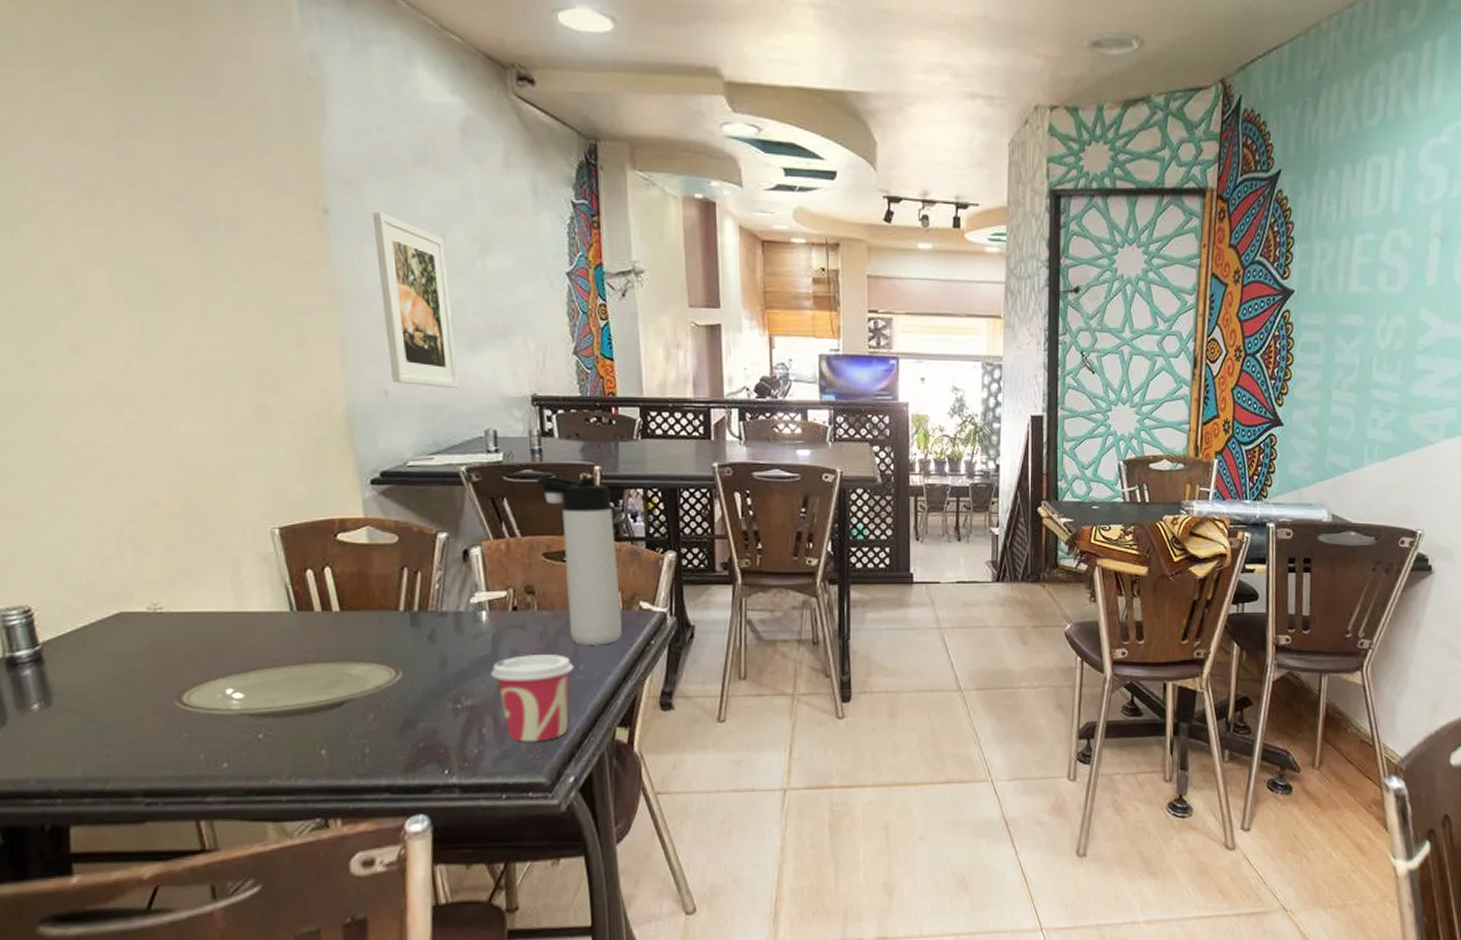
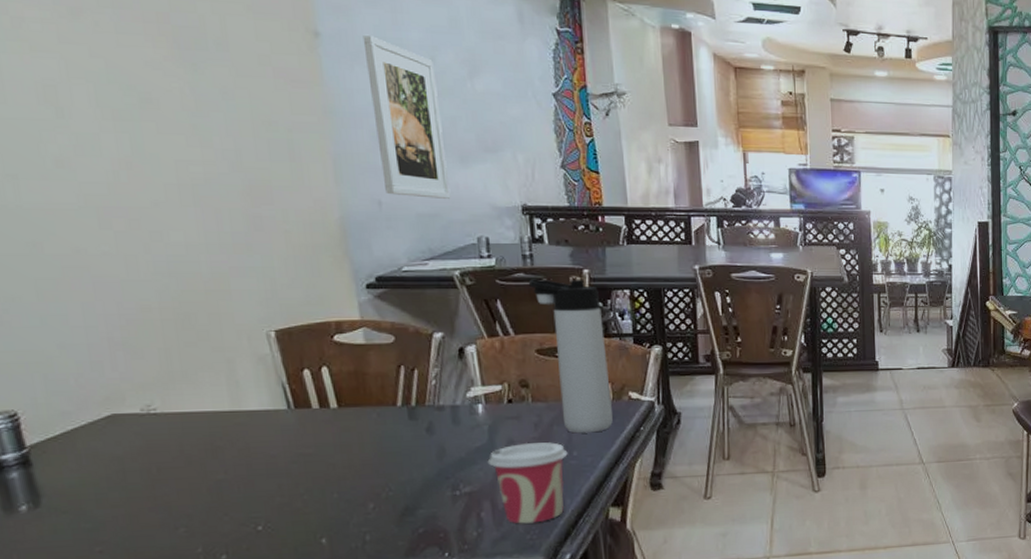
plate: present [174,660,403,720] -> none [170,453,402,513]

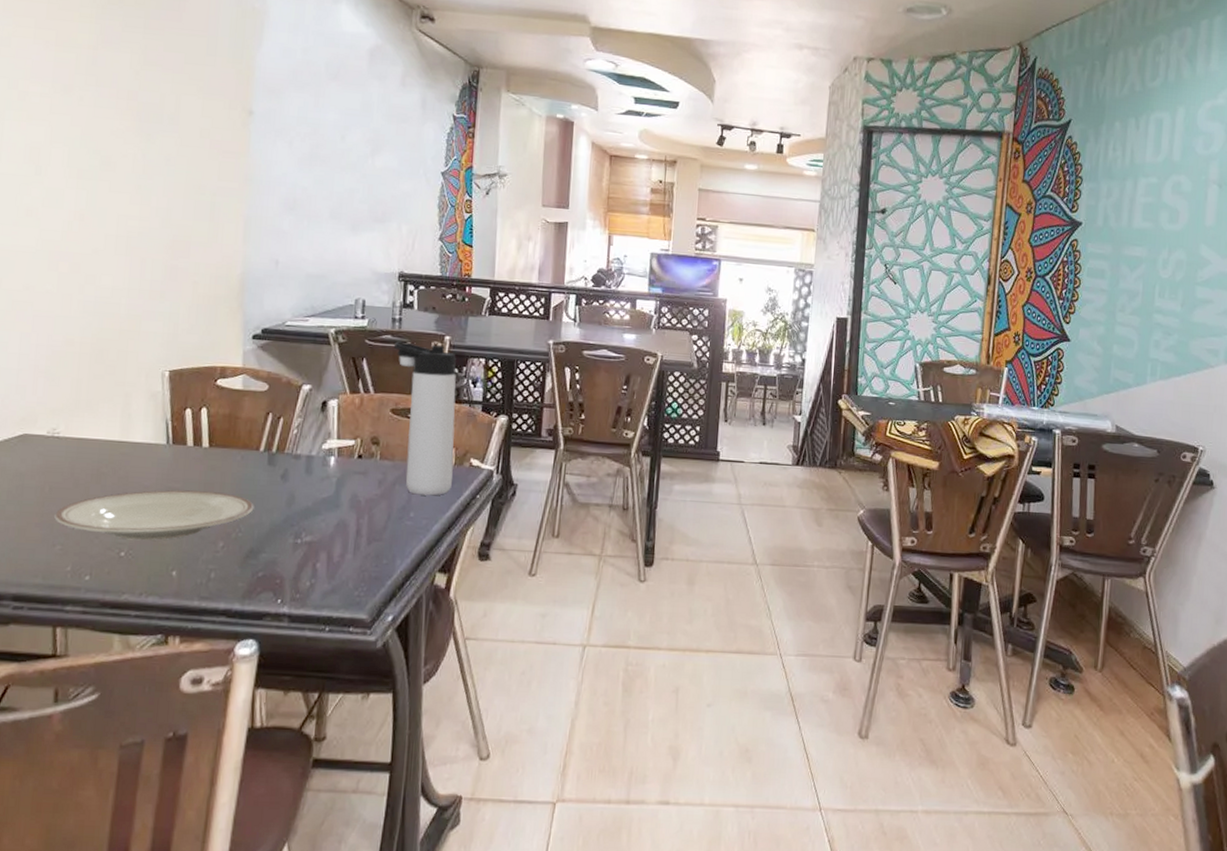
plate: none [170,453,402,513] -> present [54,490,254,541]
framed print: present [362,35,451,199] -> none [284,115,343,262]
cup: present [487,442,568,524] -> none [330,498,405,581]

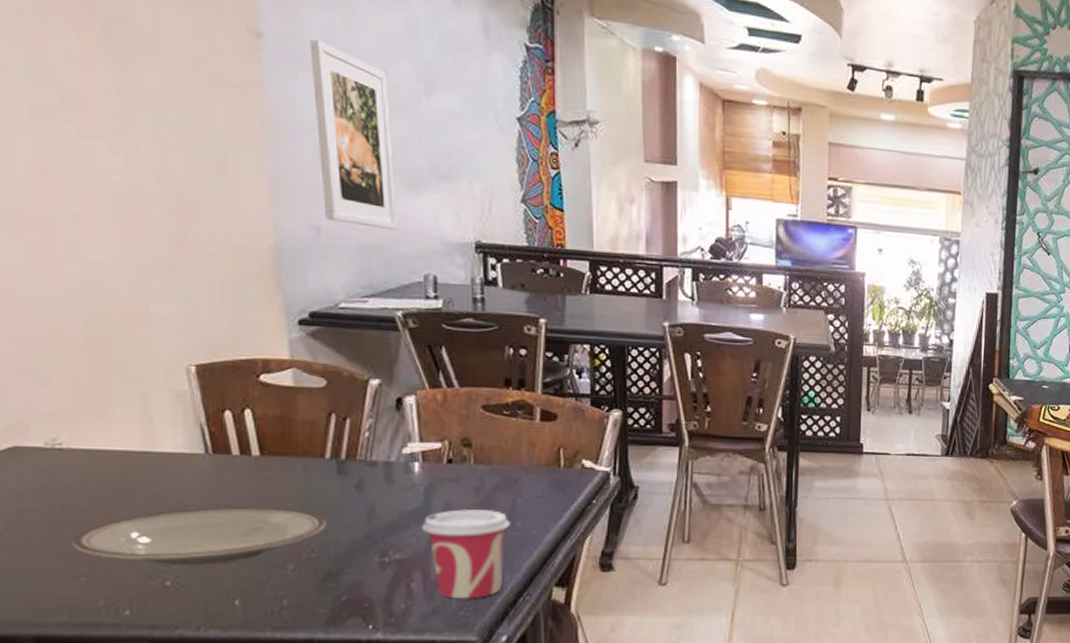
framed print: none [284,115,343,262] -> present [309,39,398,230]
cup: none [330,498,405,581] -> present [421,508,511,599]
thermos bottle: present [393,341,457,496] -> none [477,325,562,503]

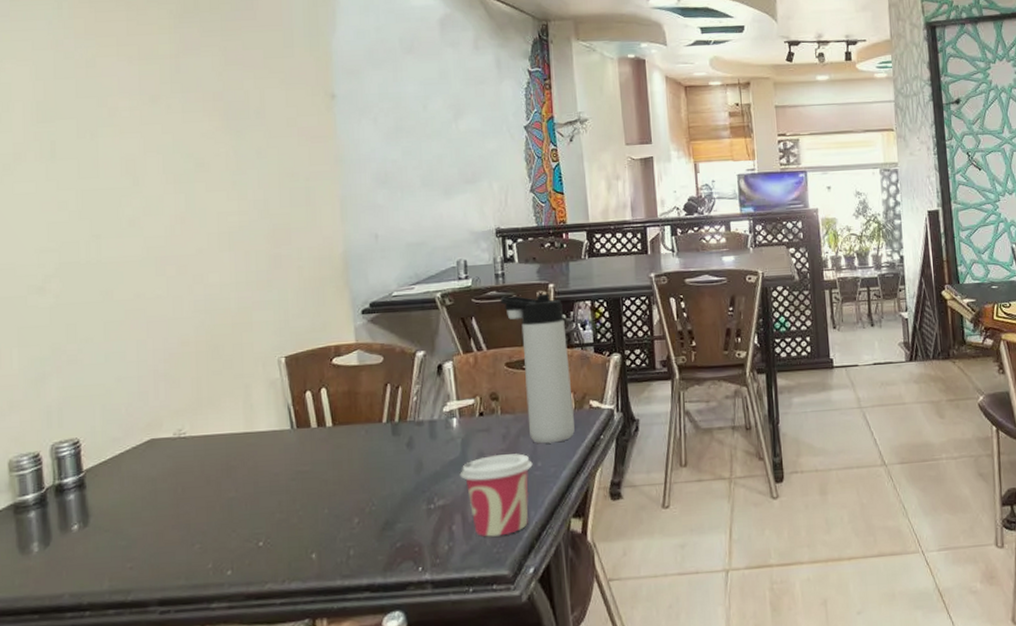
plate: present [72,506,327,567] -> none [190,469,384,529]
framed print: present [309,39,398,230] -> none [369,93,436,229]
thermos bottle: none [477,325,562,503] -> present [500,294,575,444]

